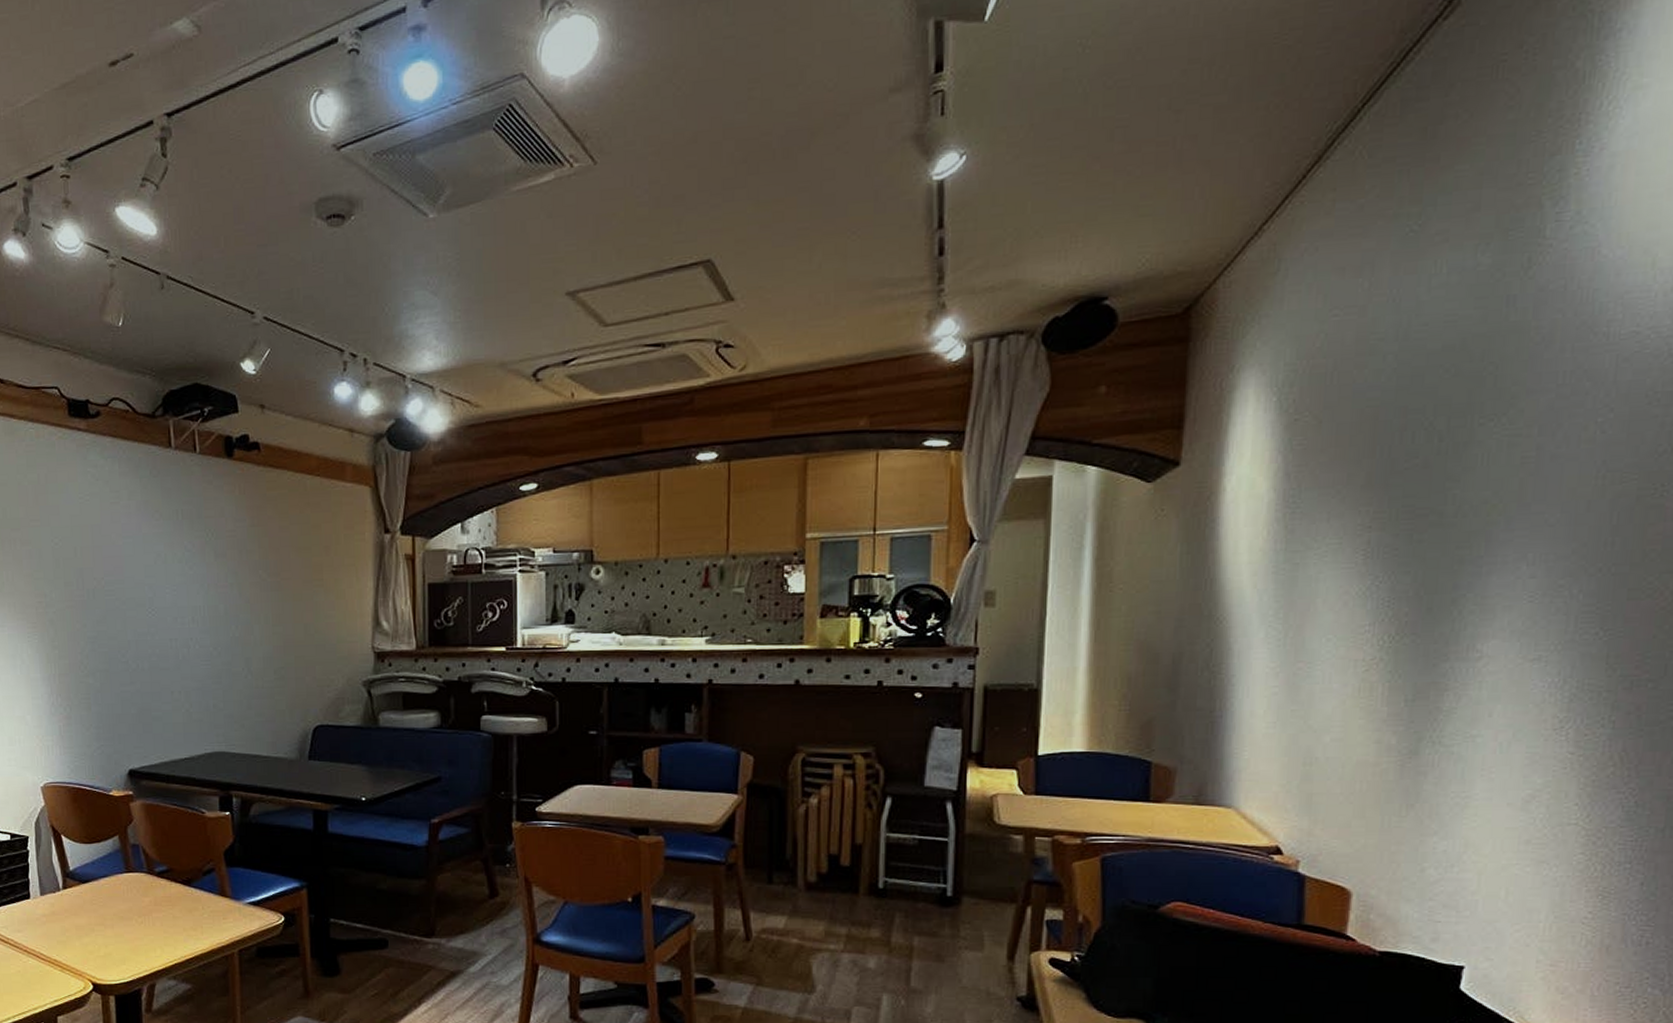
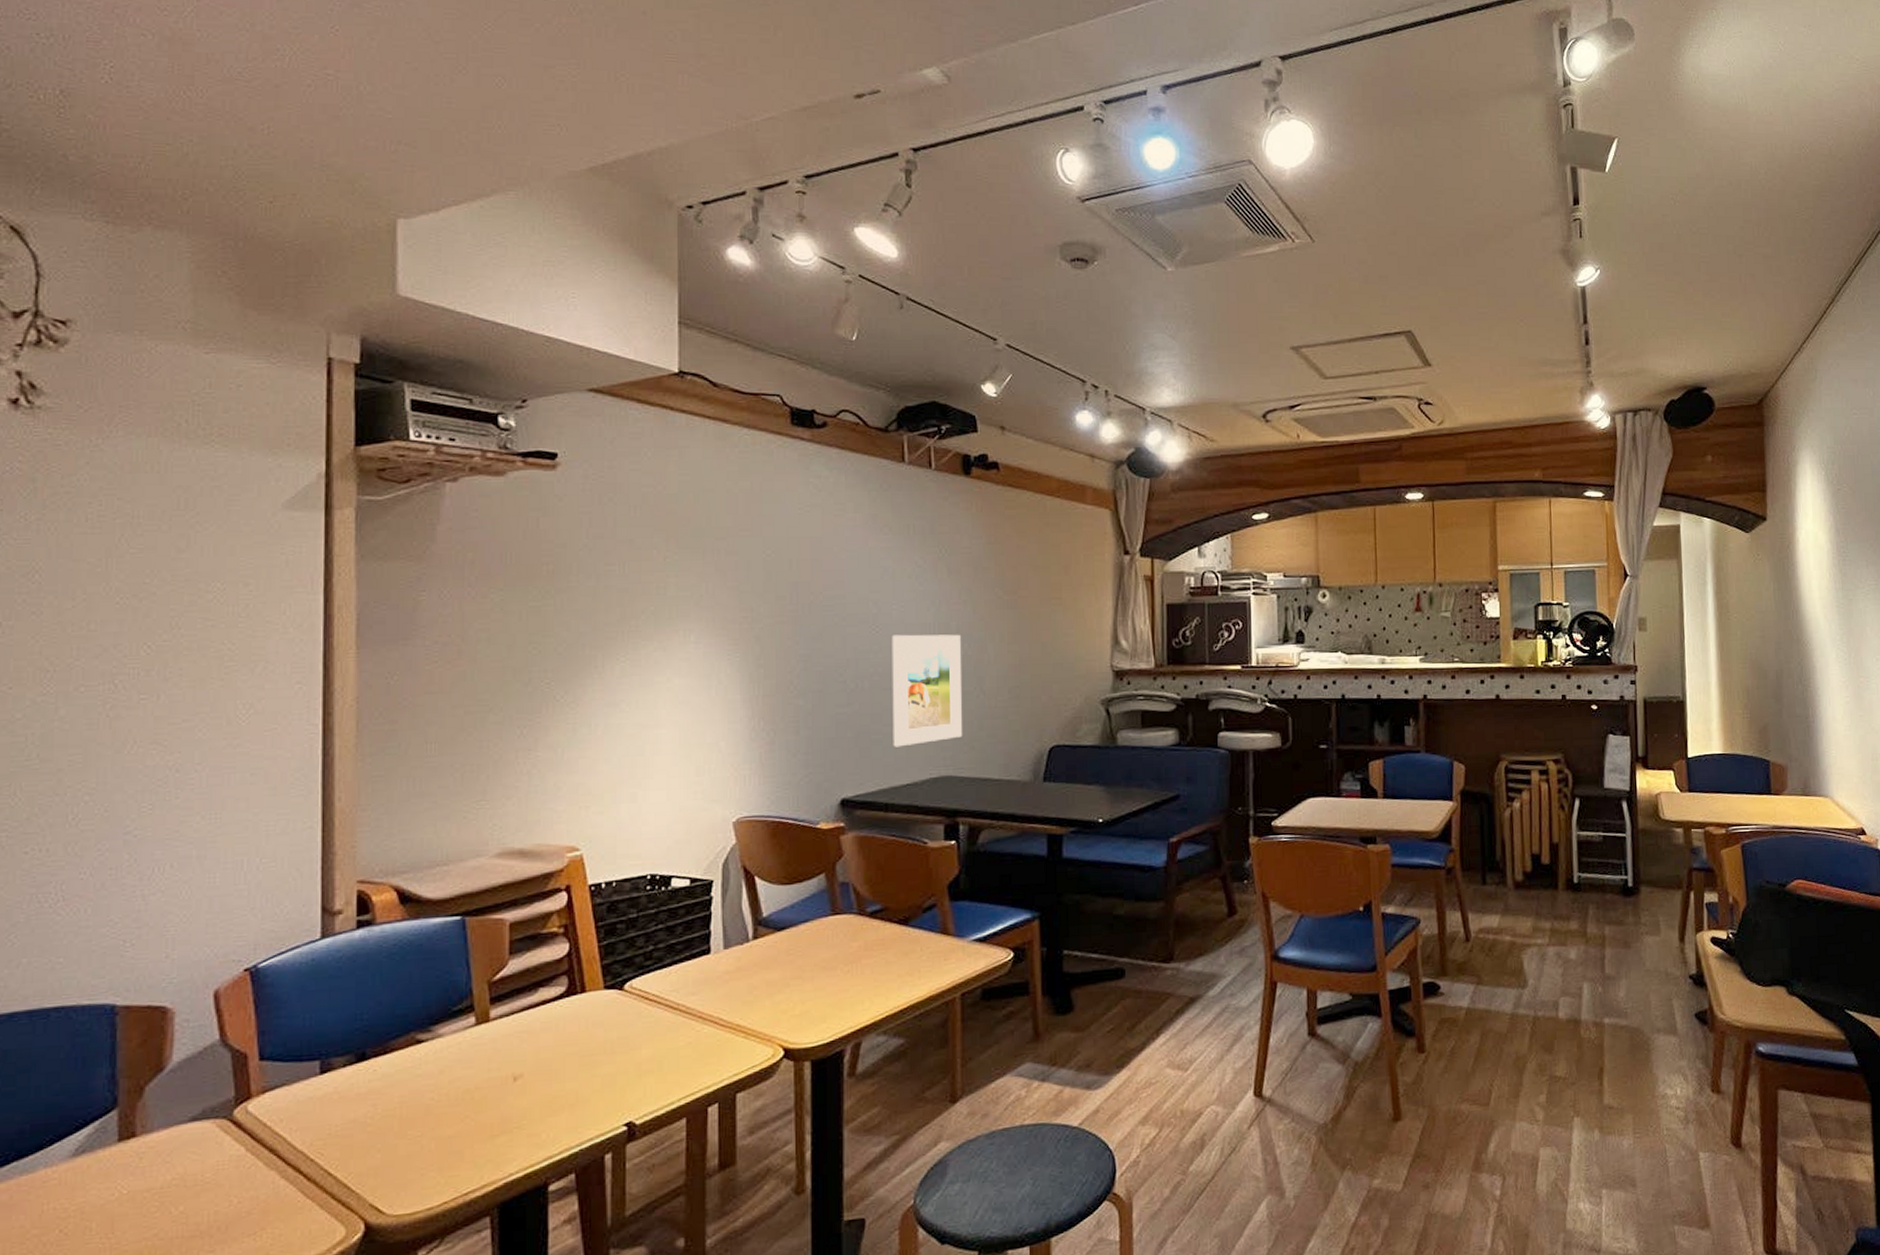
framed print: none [166,616,233,724] -> present [891,634,962,747]

